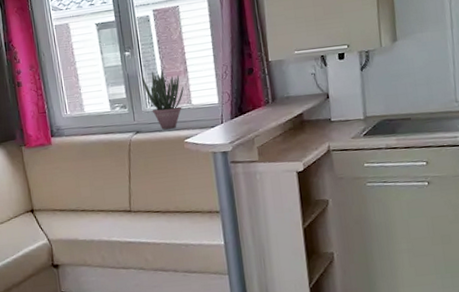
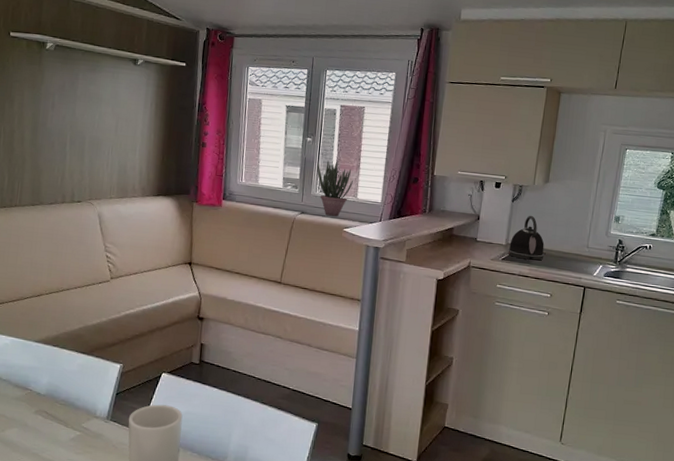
kettle: none [368,80,410,131] -> present [508,215,545,261]

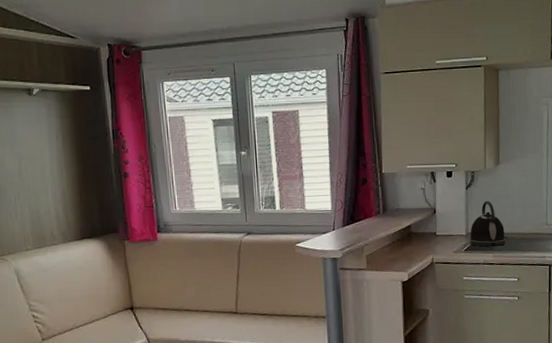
potted plant: present [317,161,354,217] -> none [257,172,299,233]

